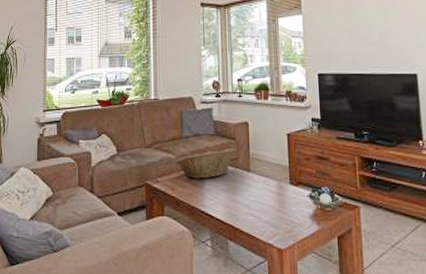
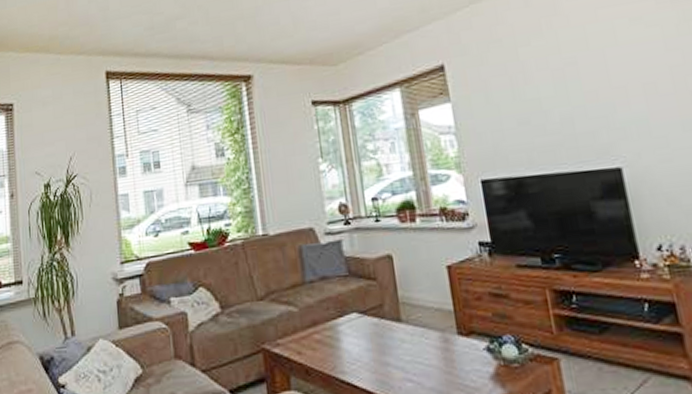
fruit basket: present [175,149,236,179] -> none [299,292,380,338]

